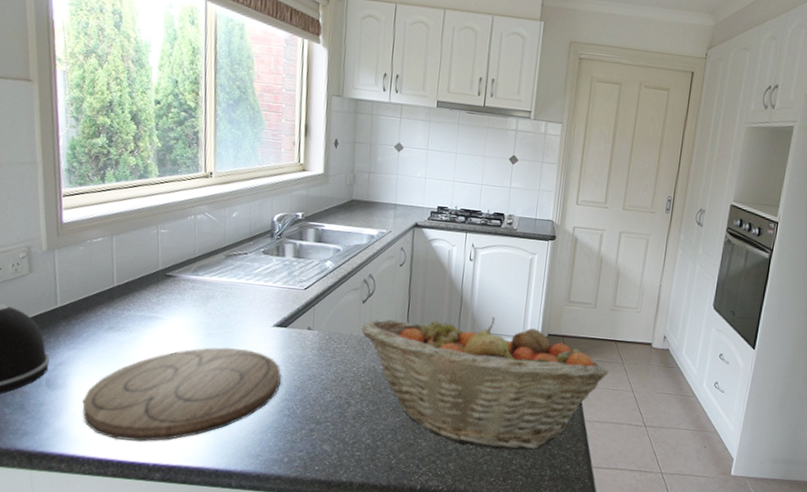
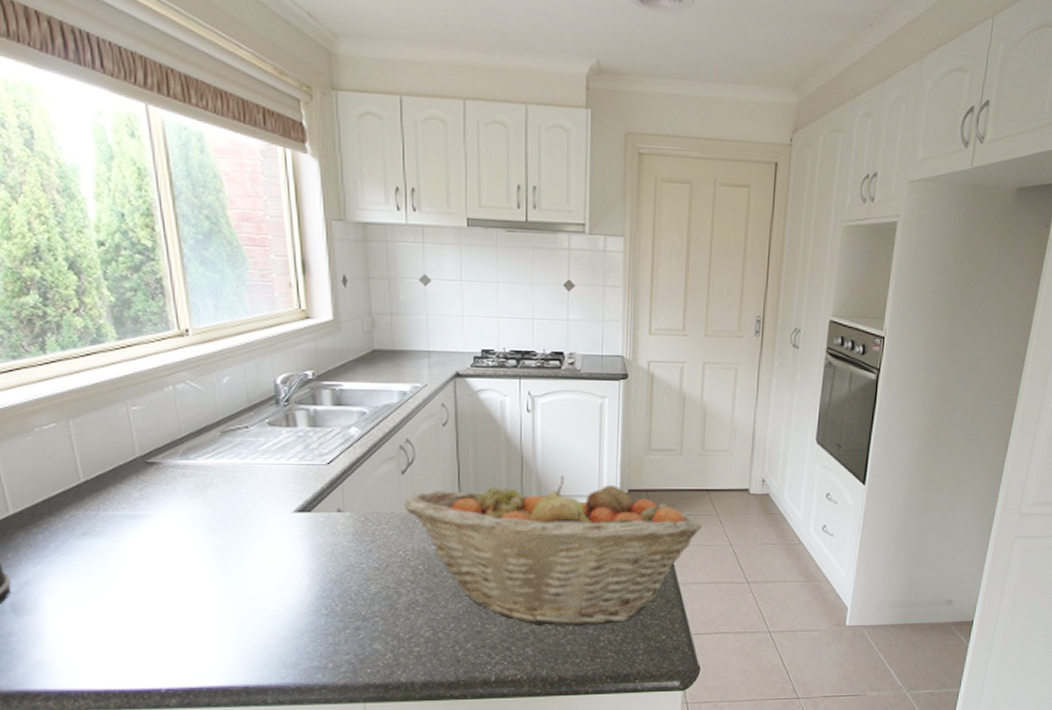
cutting board: present [82,347,281,442] -> none [62,543,312,665]

